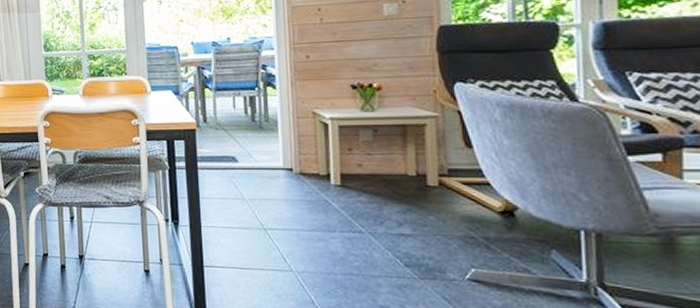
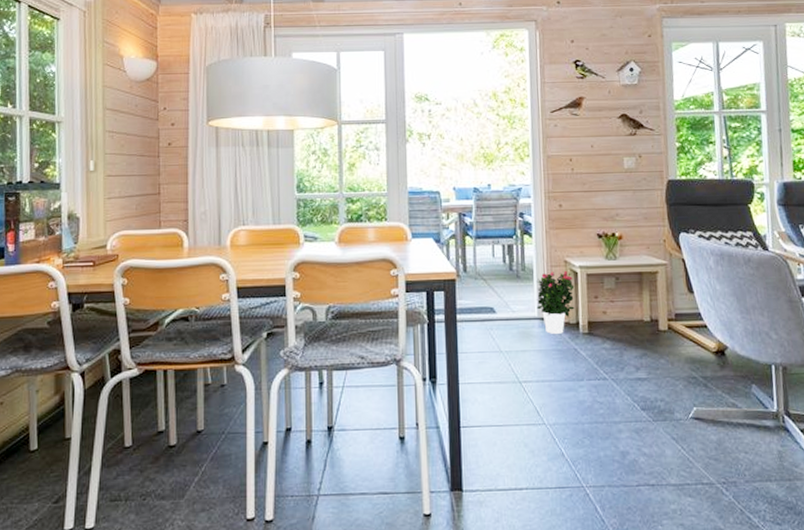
potted flower: none [281,122,325,185] -> present [536,270,575,334]

